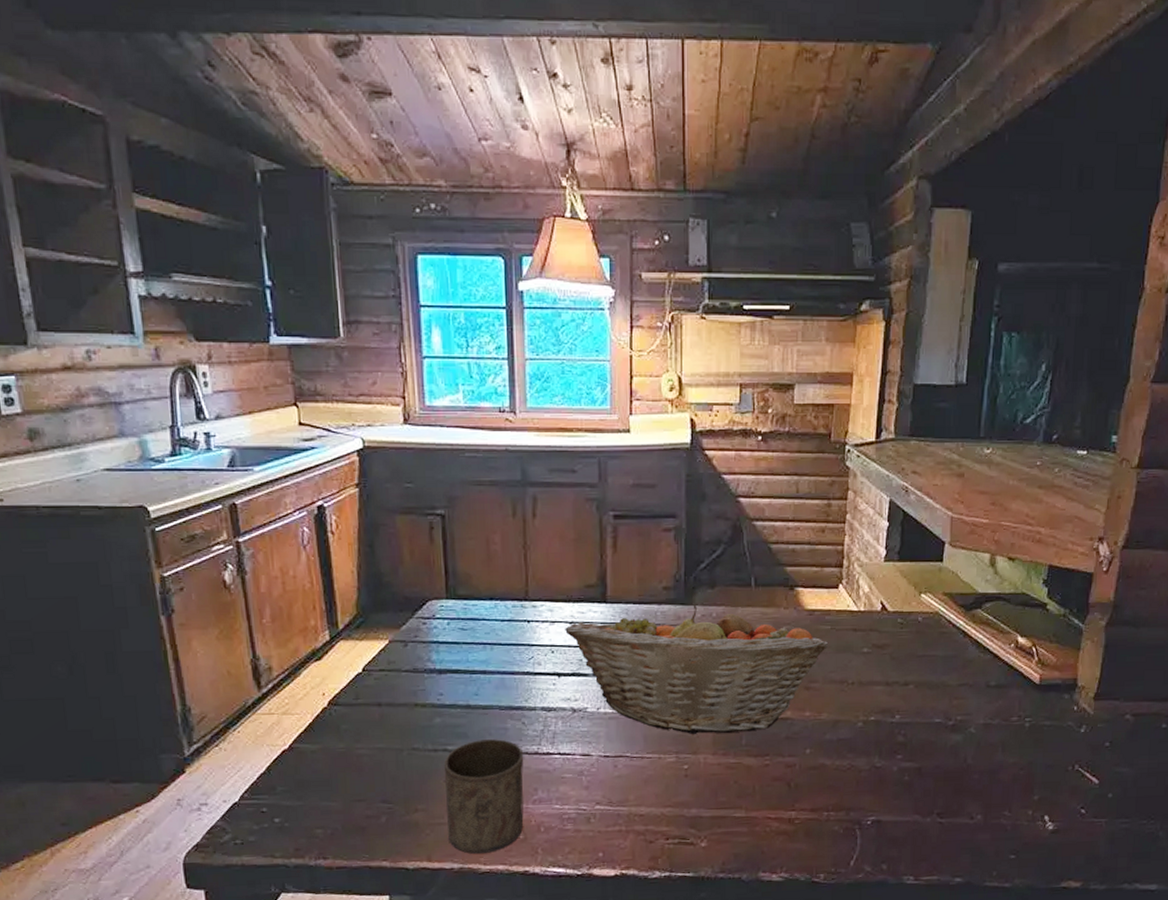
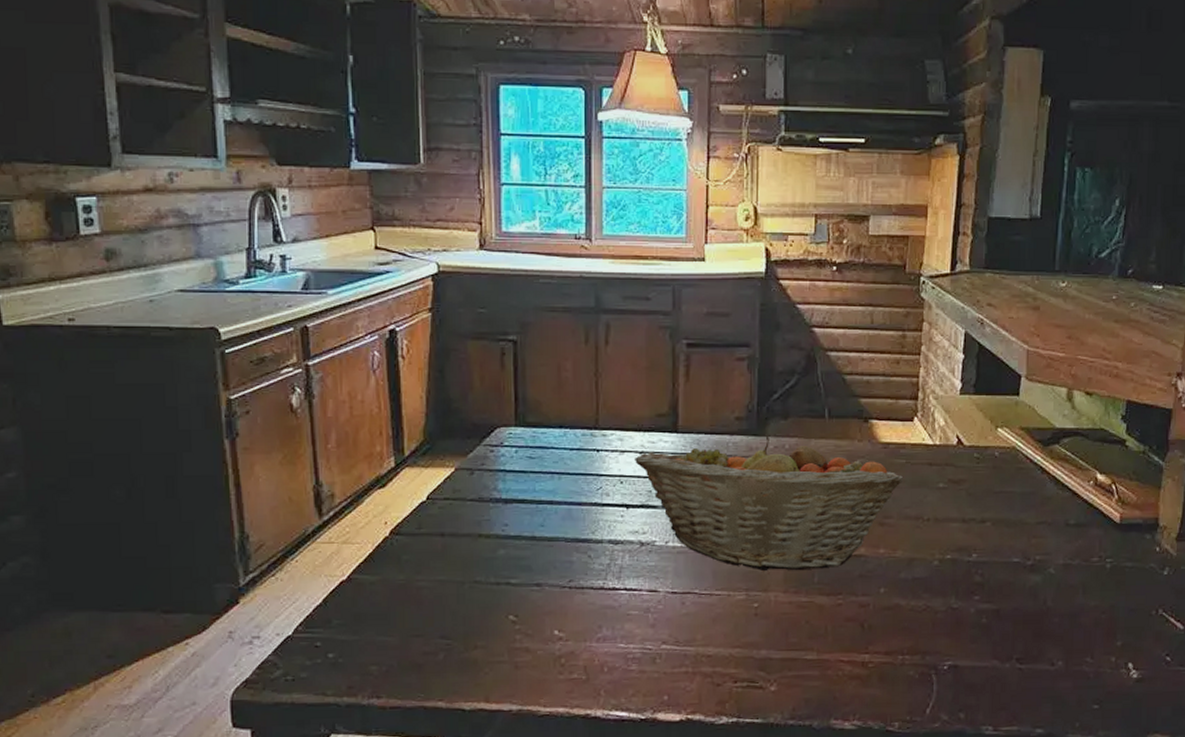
cup: present [443,739,524,855] -> none [506,573,589,696]

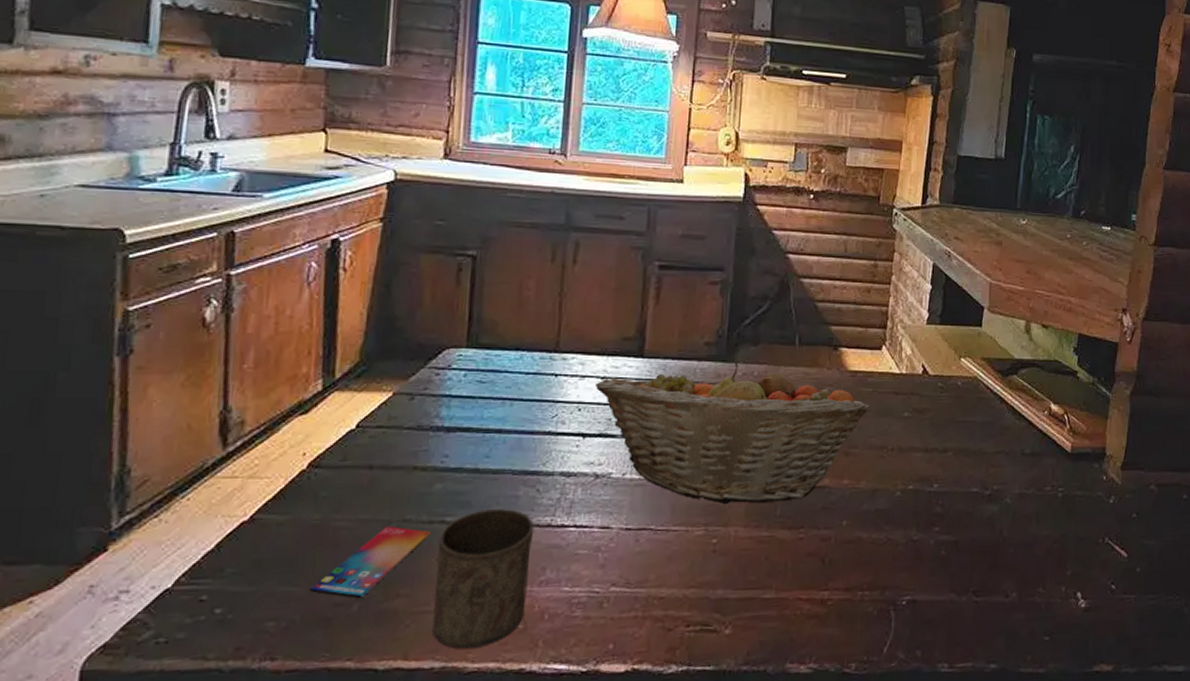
smartphone: none [401,586,498,649] -> present [308,526,430,599]
cup: none [506,573,589,696] -> present [432,509,535,650]

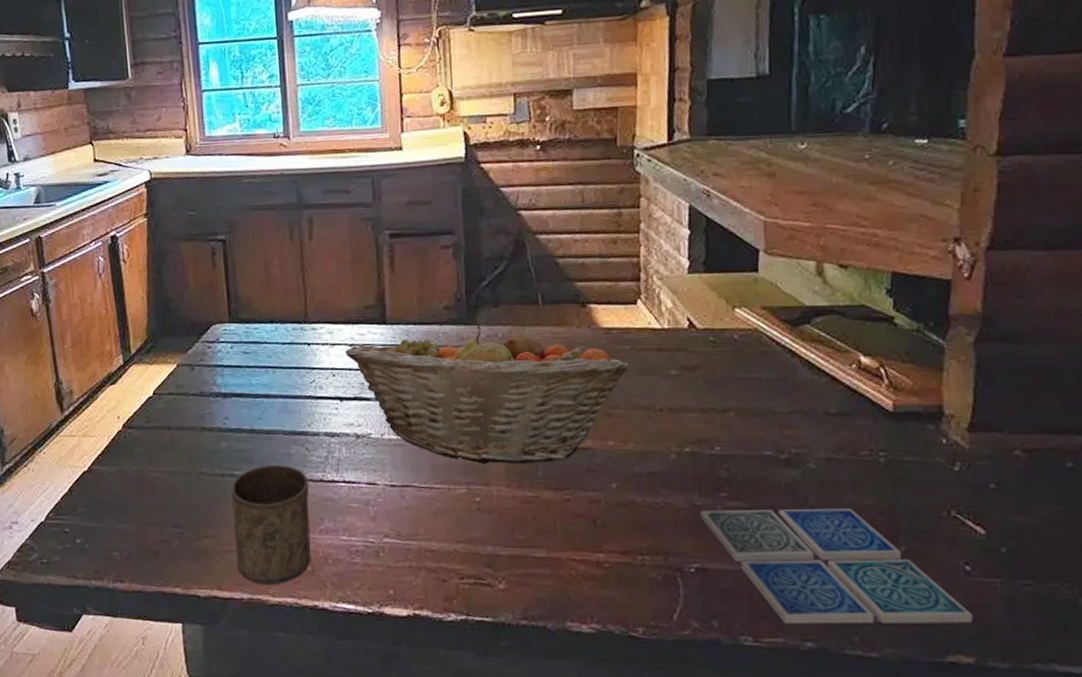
smartphone: present [308,526,430,599] -> none [138,477,224,537]
drink coaster: none [915,539,1114,649] -> present [700,509,973,624]

